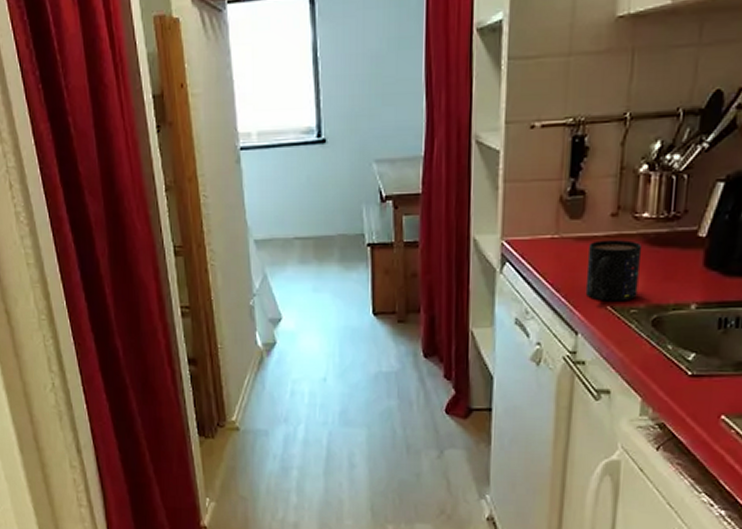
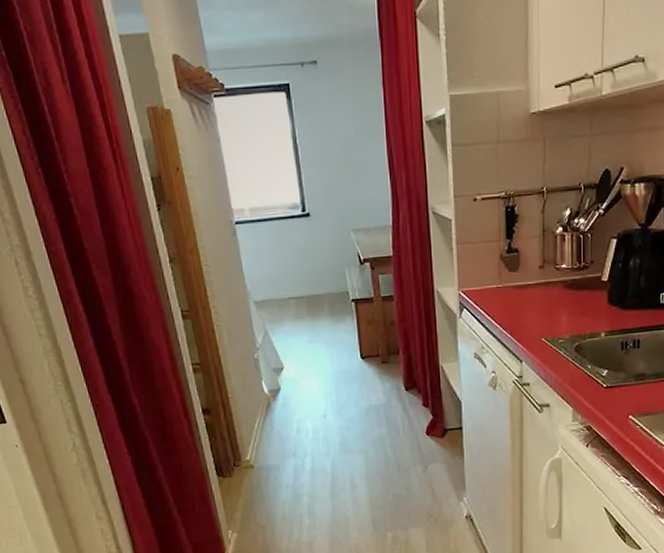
mug: present [585,240,643,301] -> none [524,286,564,335]

